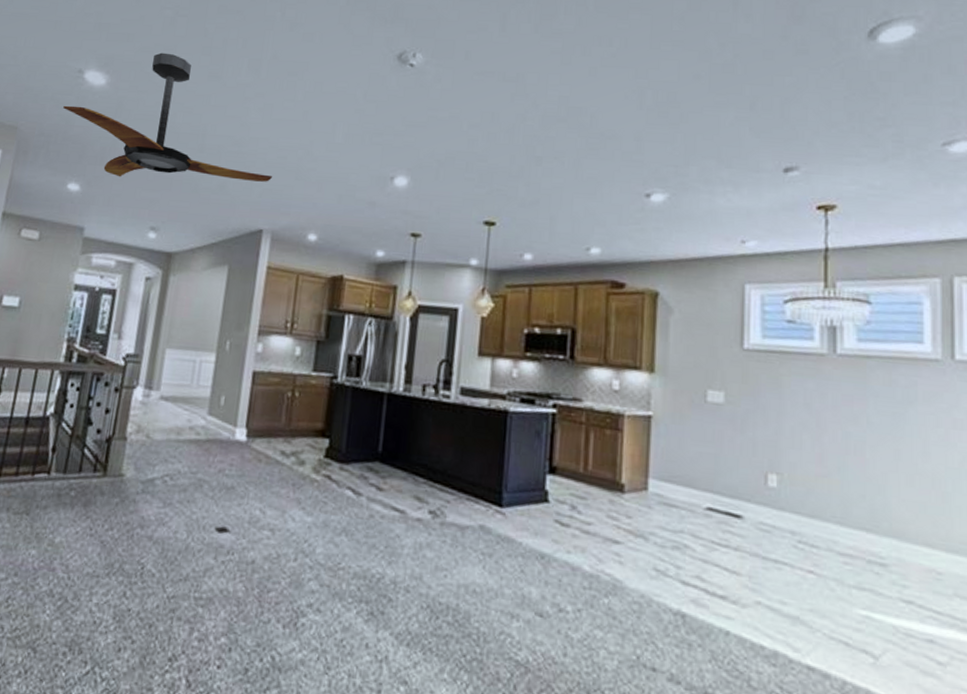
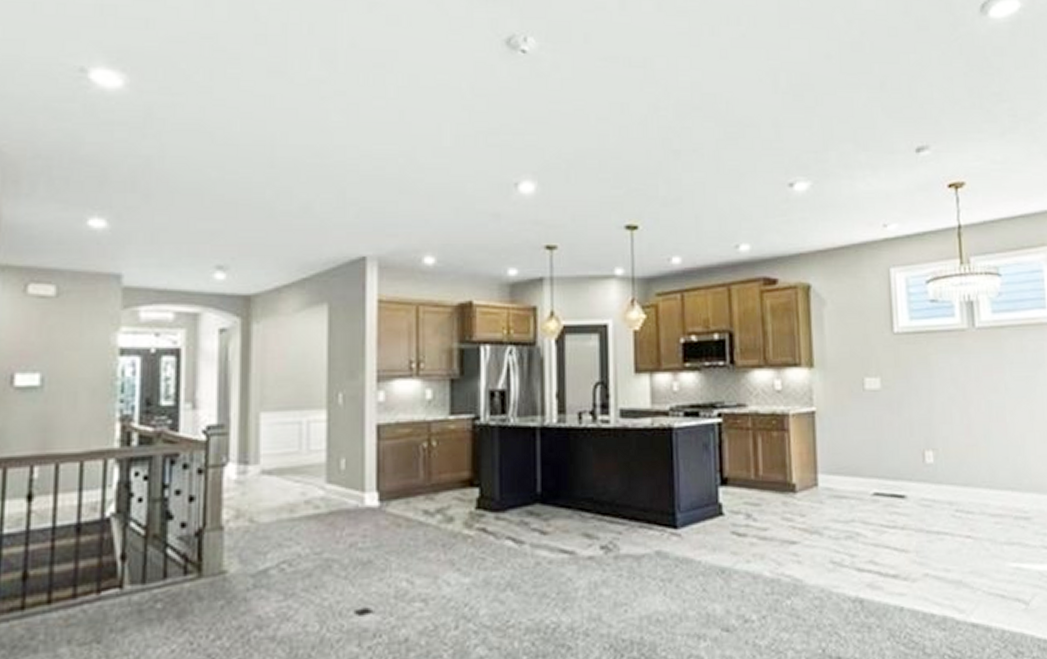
ceiling fan: present [63,52,272,182] -> none [64,42,369,206]

